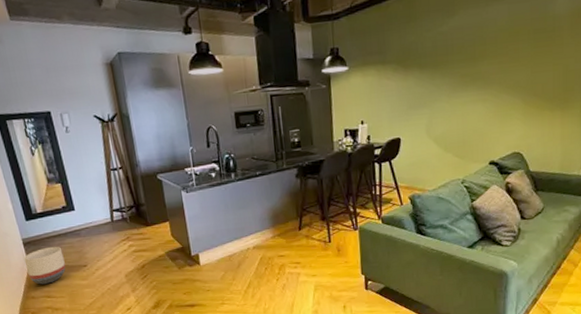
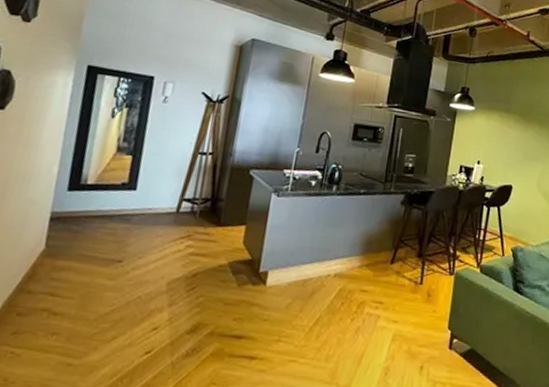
planter: present [24,246,66,285] -> none [37,228,99,277]

